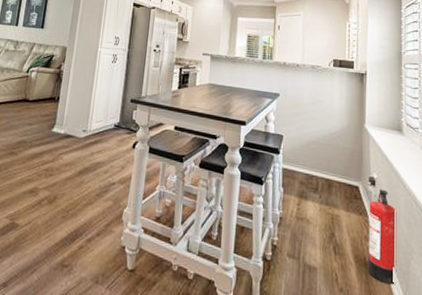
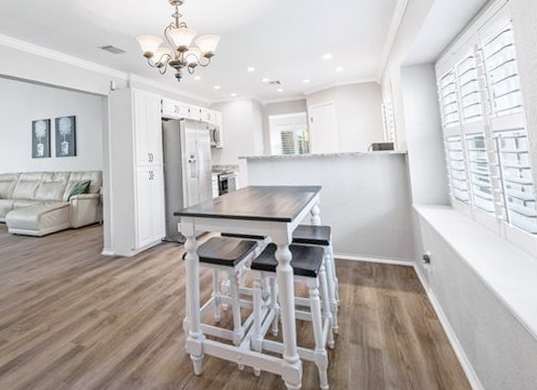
fire extinguisher: present [368,189,397,285] -> none [426,265,463,356]

